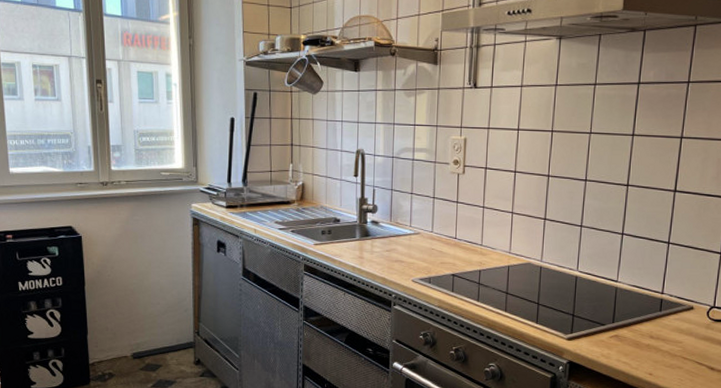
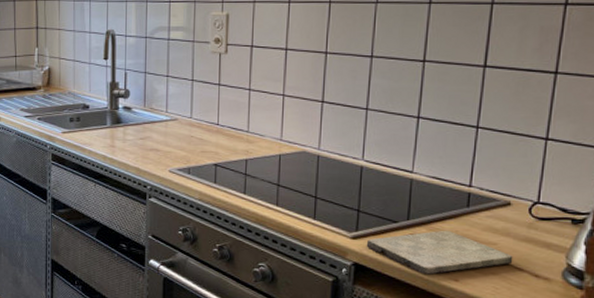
cutting board: none [579,331,695,370] -> present [366,230,513,275]

